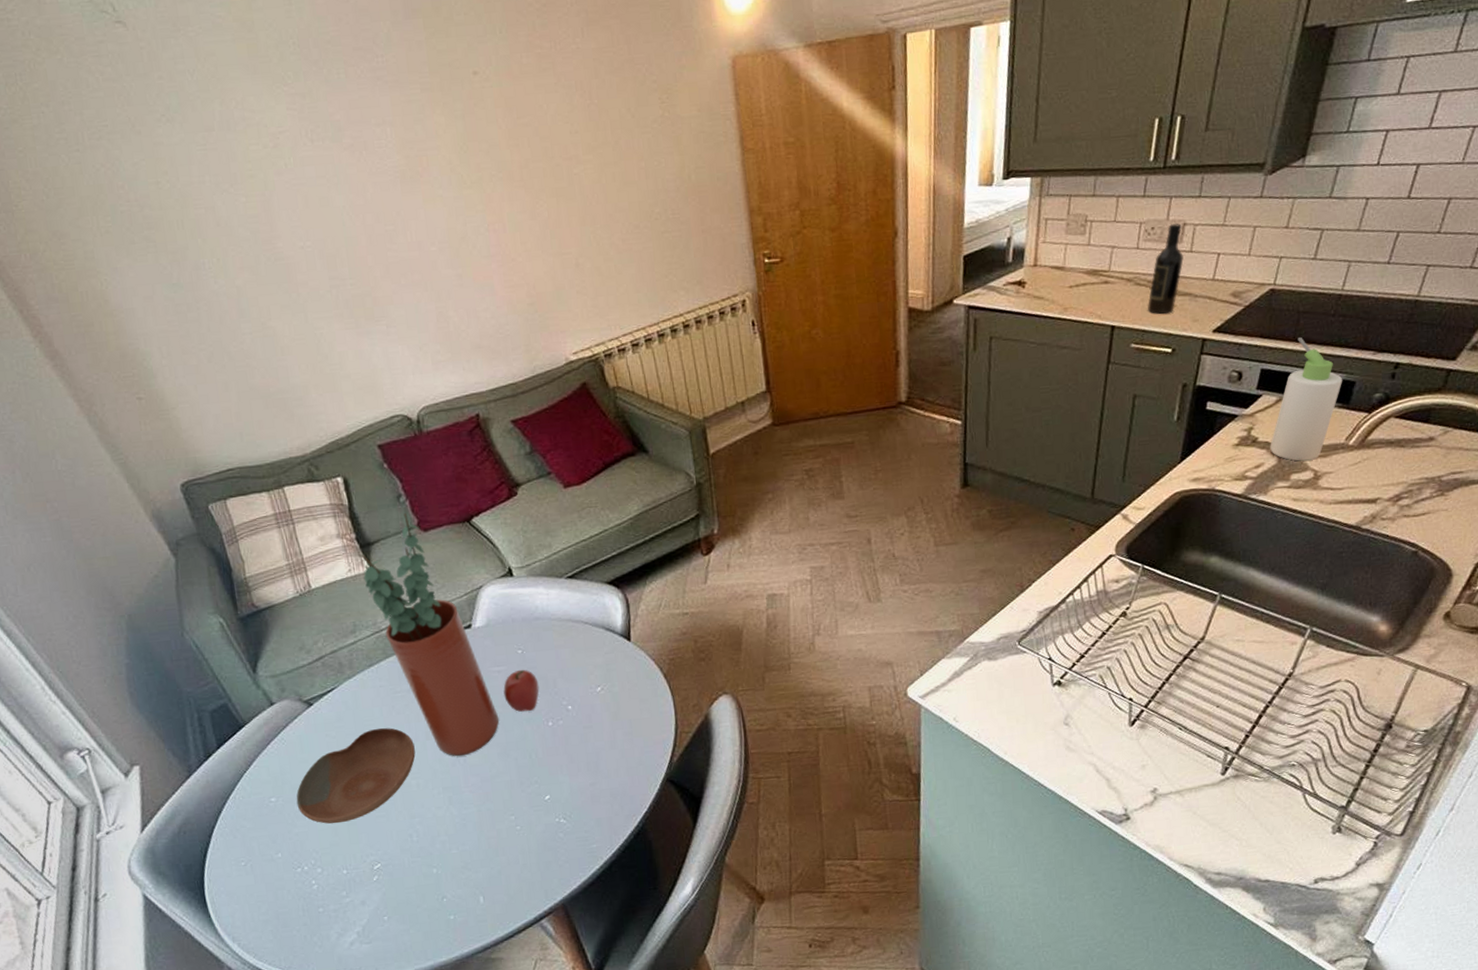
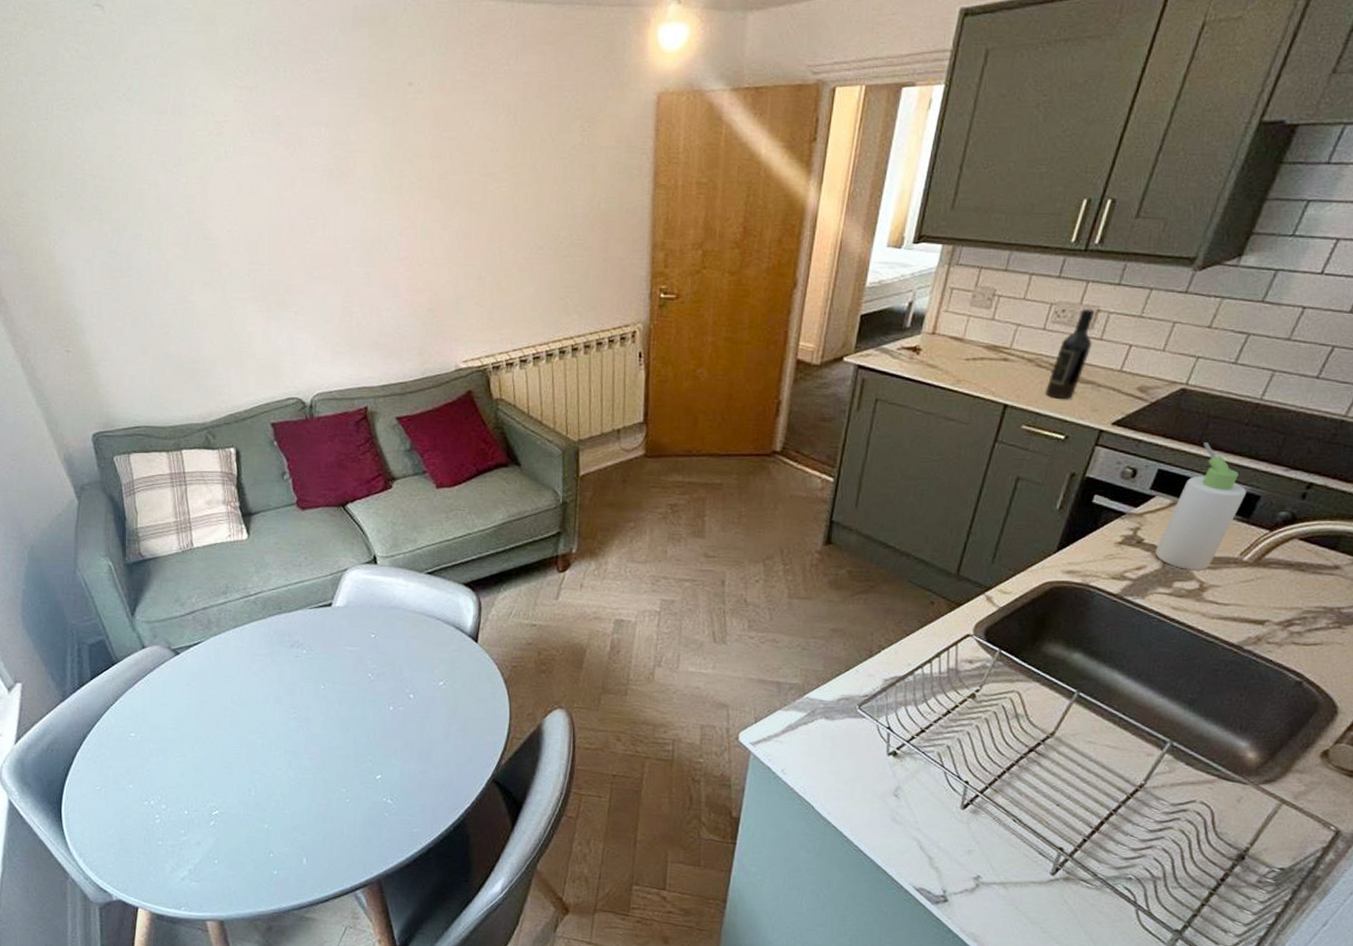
bowl: present [296,728,416,824] -> none [152,685,264,767]
vase: present [362,513,499,757] -> none [241,490,345,725]
fruit: present [503,669,540,712] -> none [352,652,386,693]

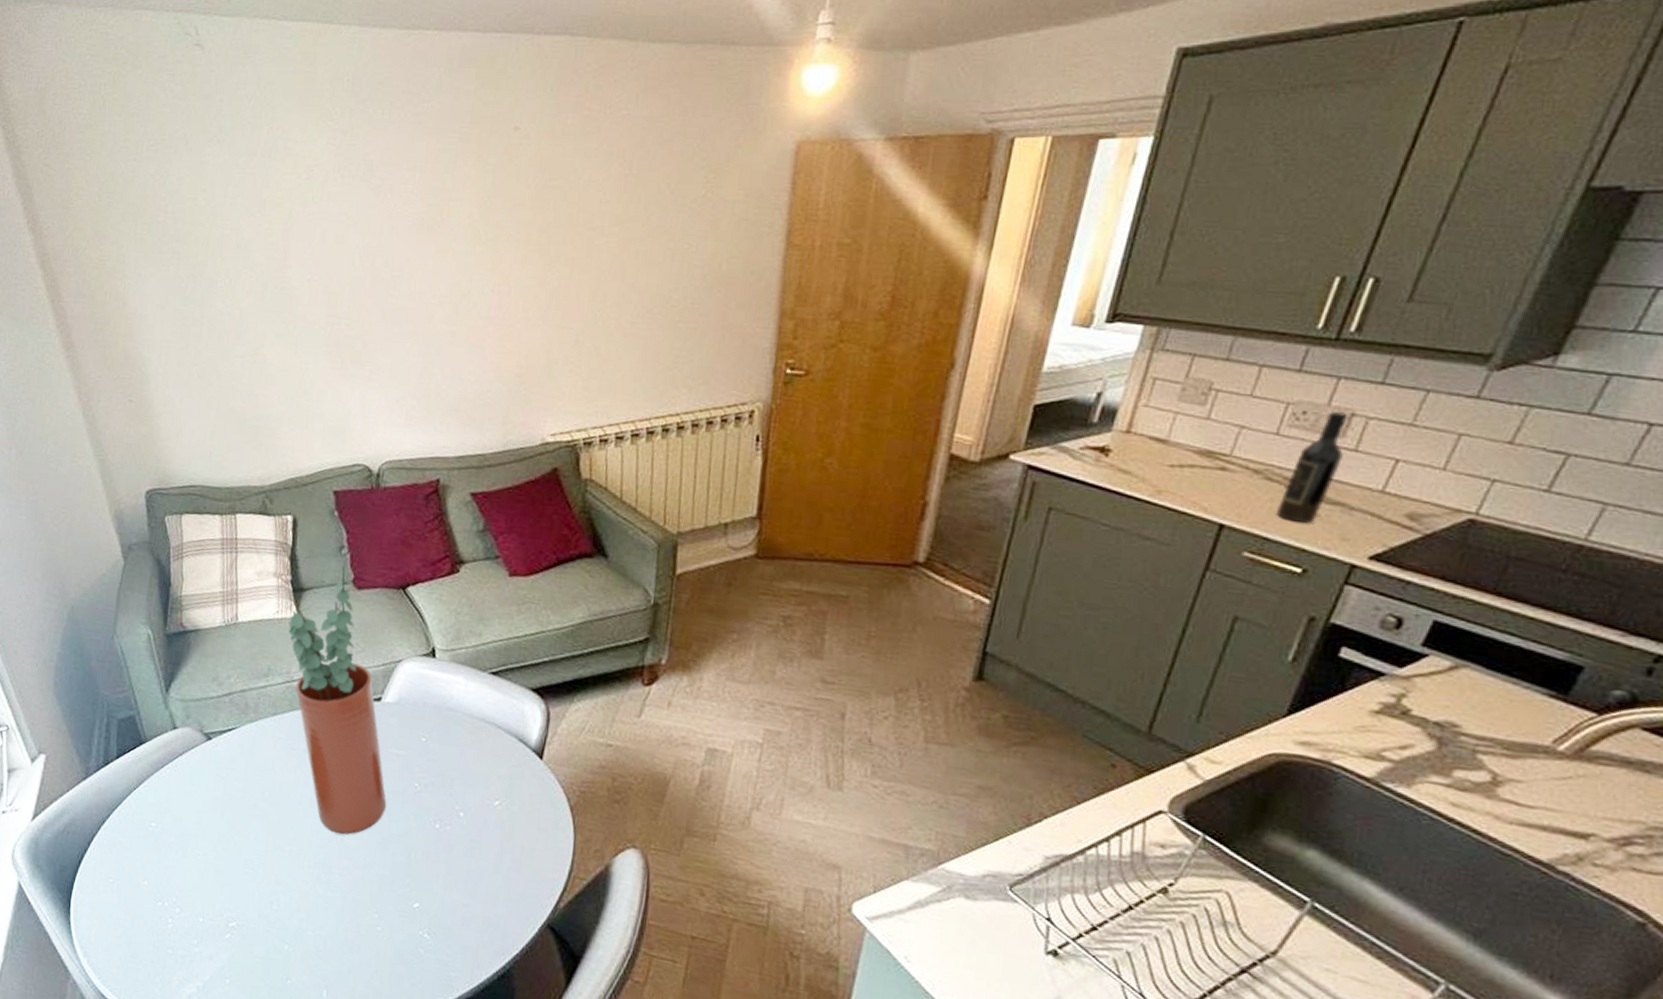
vase: none [241,490,345,725] -> present [288,566,387,835]
bottle: present [1155,442,1247,570] -> none [1427,590,1564,758]

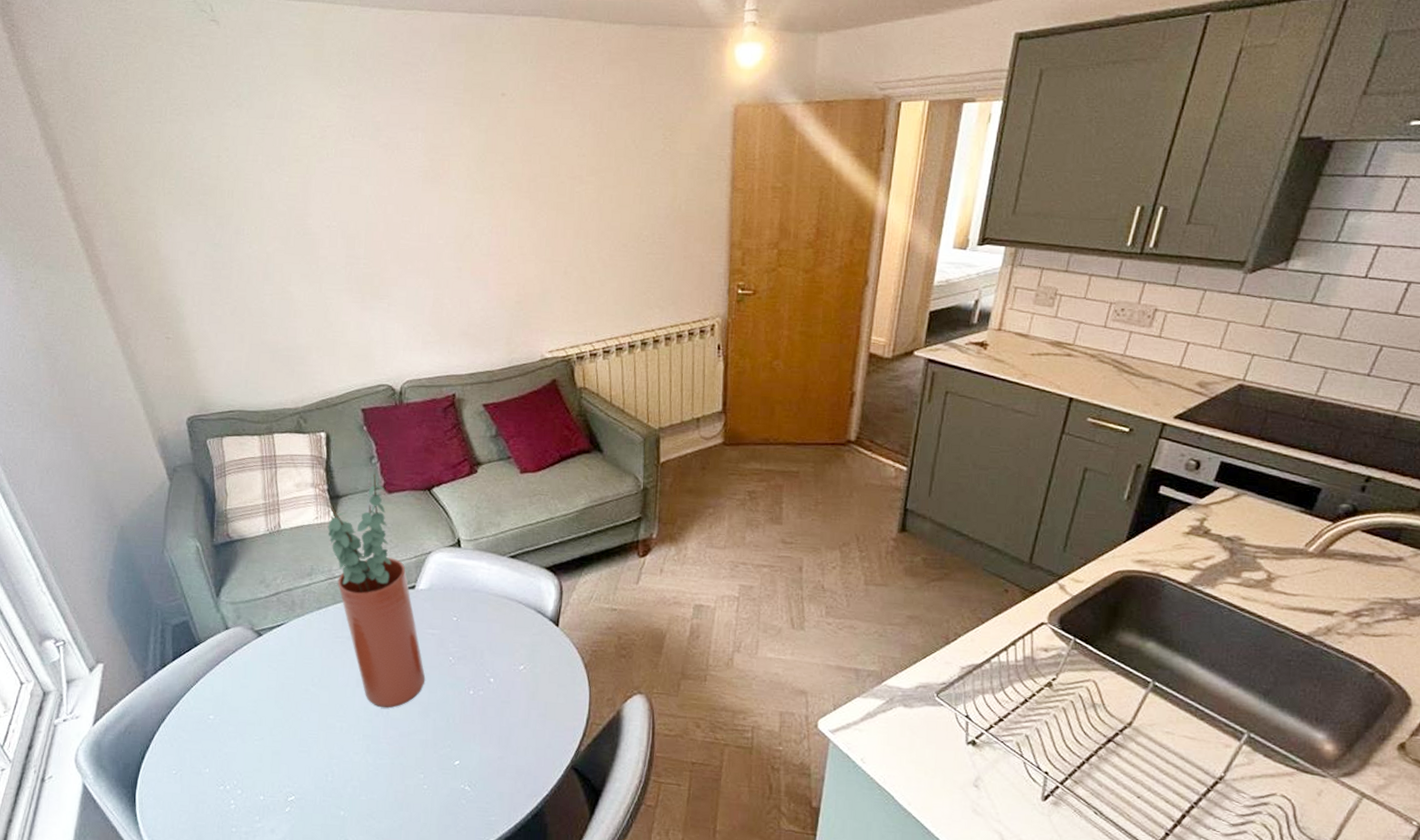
wine bottle: present [1277,411,1348,523] -> none [1109,307,1153,393]

